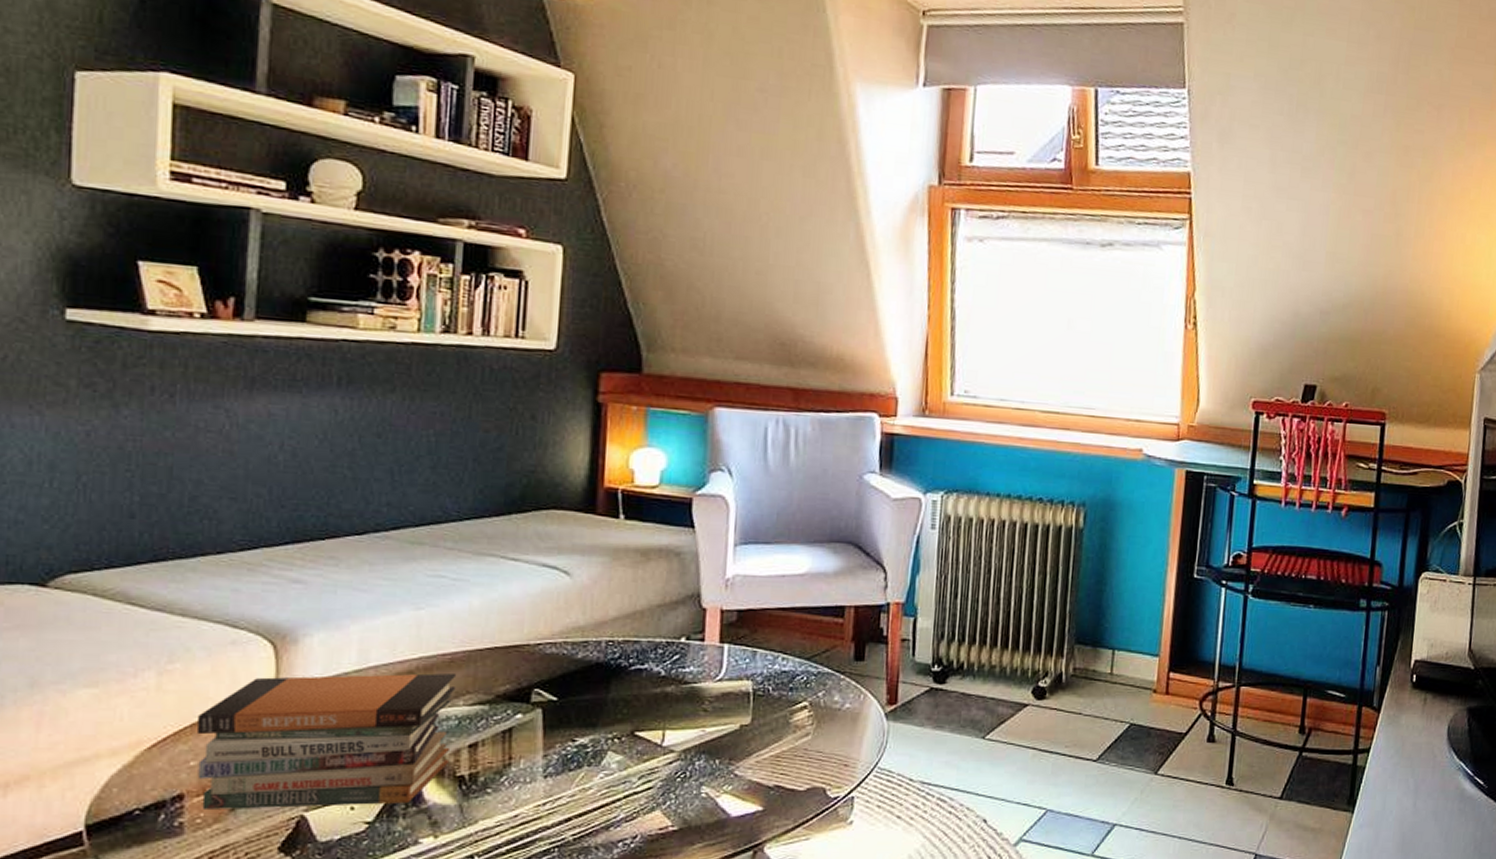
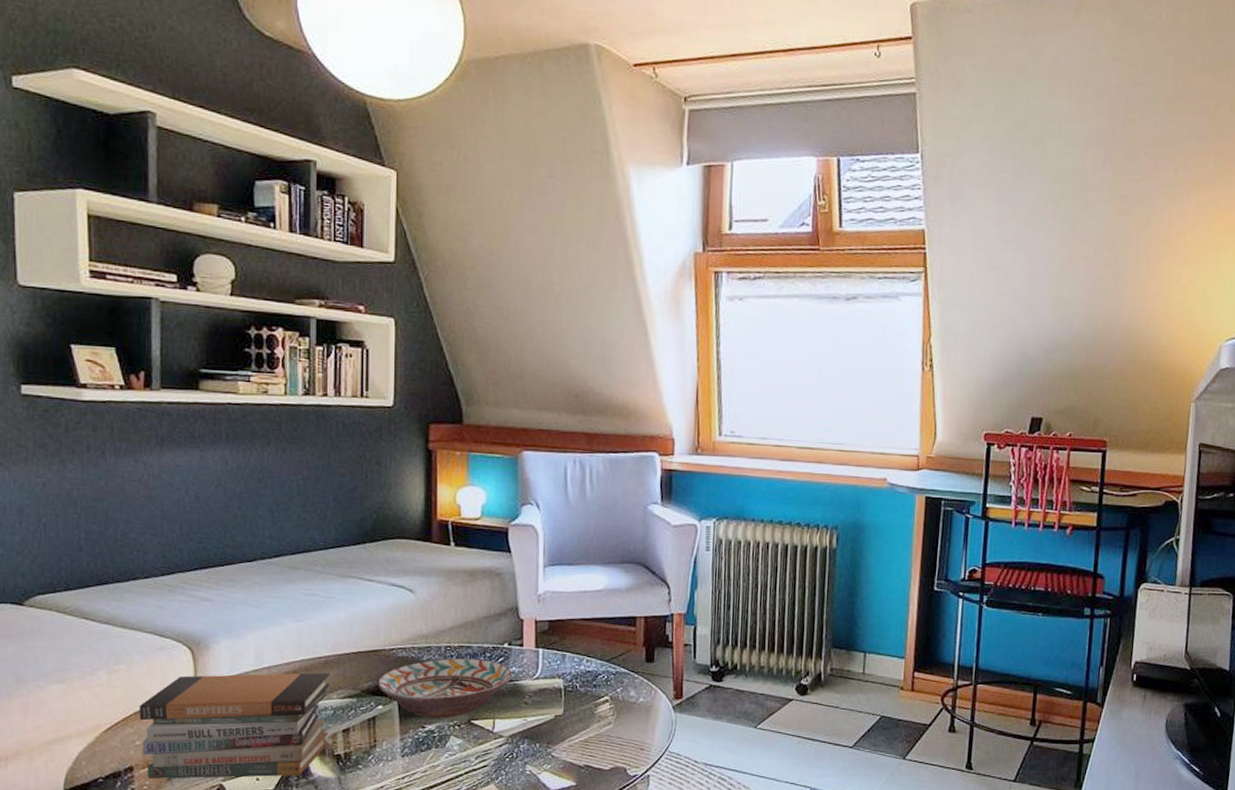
decorative bowl: none [517,655,691,730] -> present [377,658,513,718]

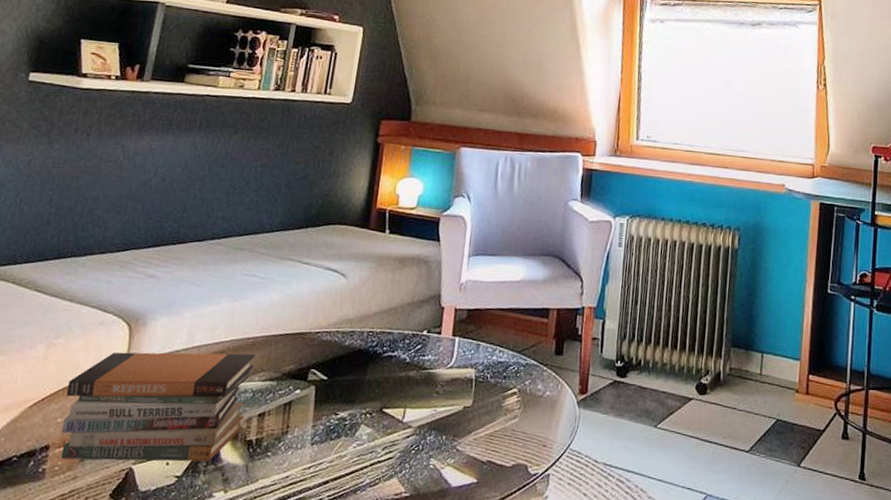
decorative bowl: present [377,658,513,718] -> none [298,343,429,406]

